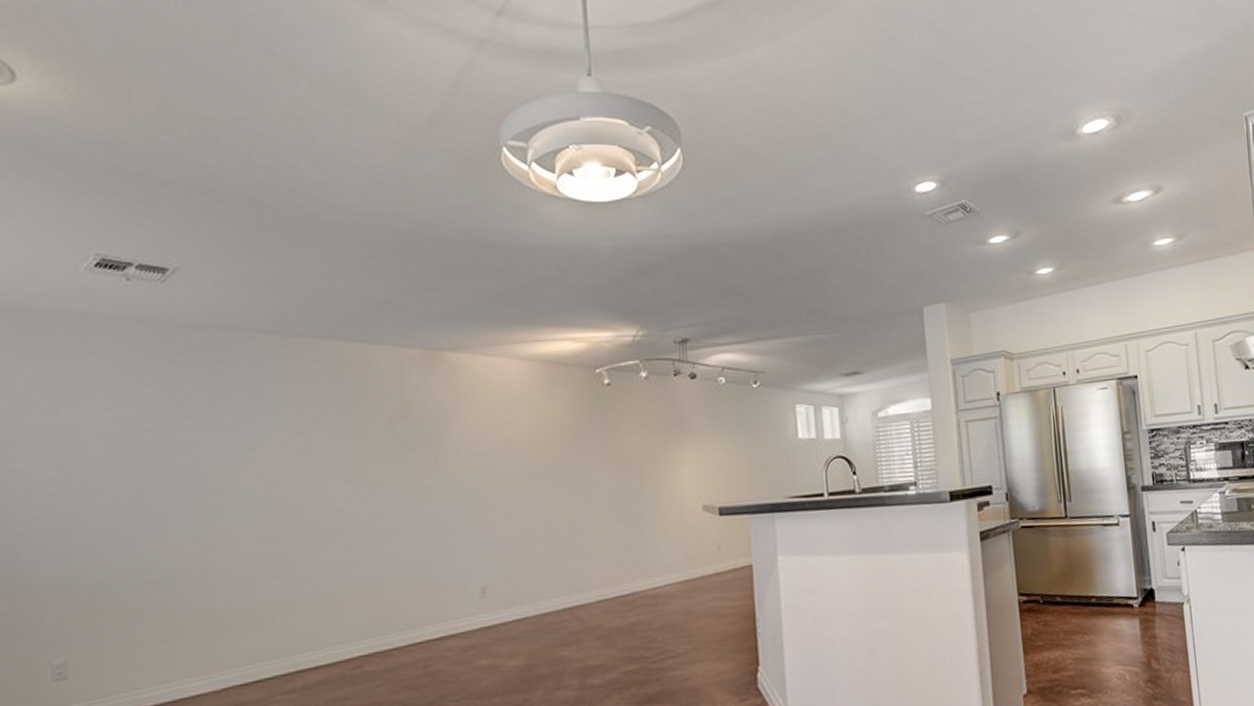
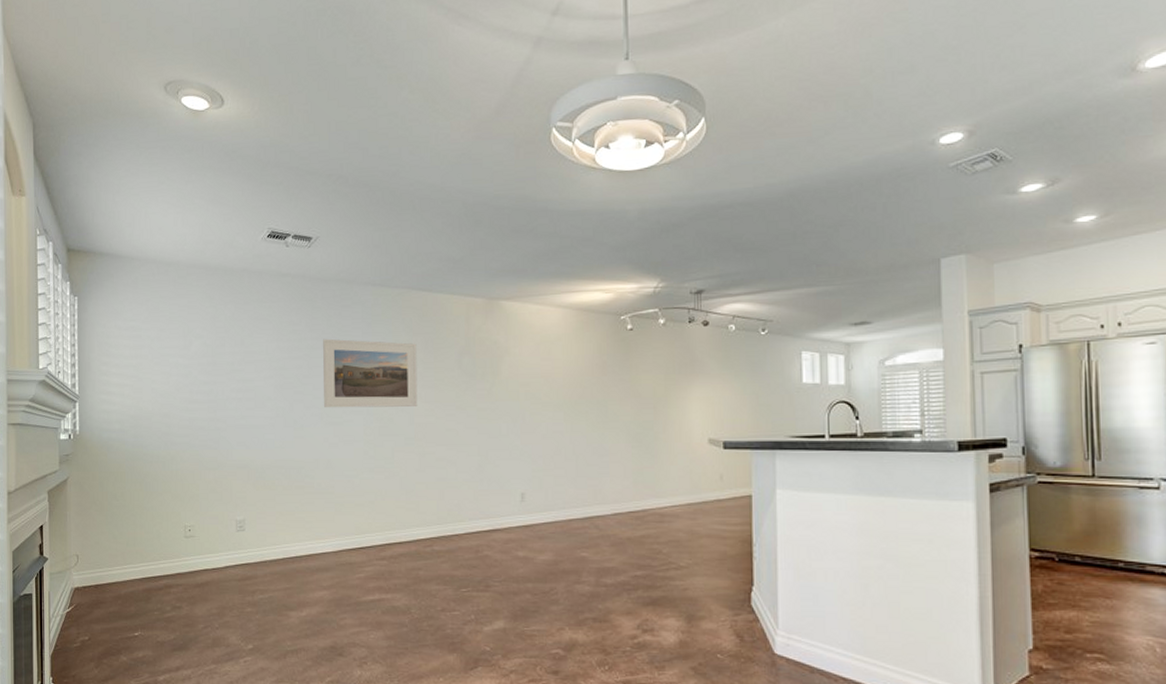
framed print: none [189,404,335,498] -> present [323,338,418,408]

